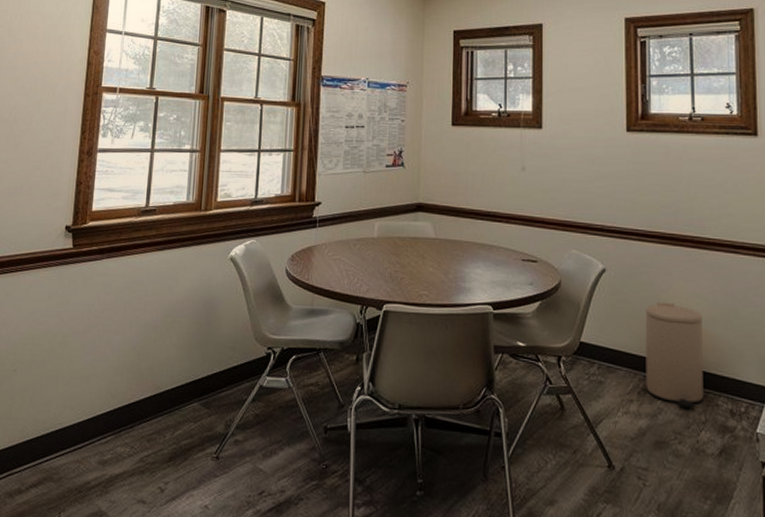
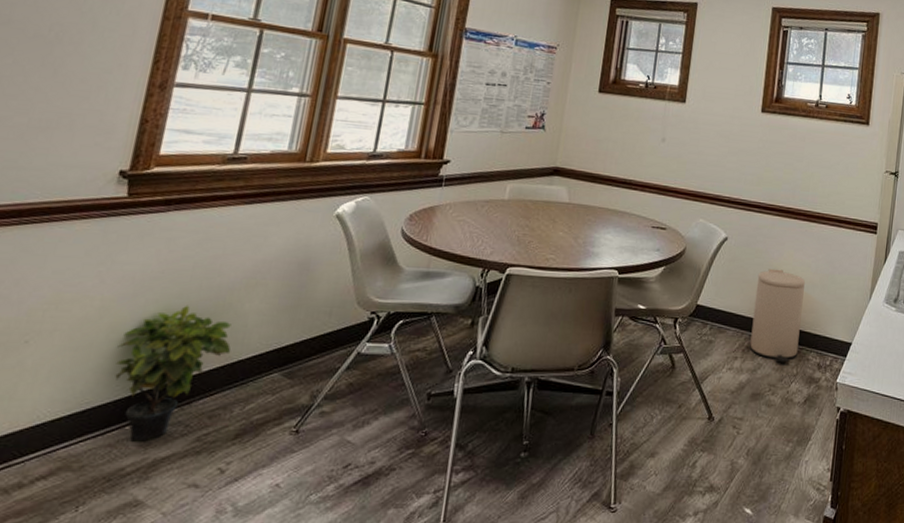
potted plant: none [76,340,159,460] -> present [115,305,231,442]

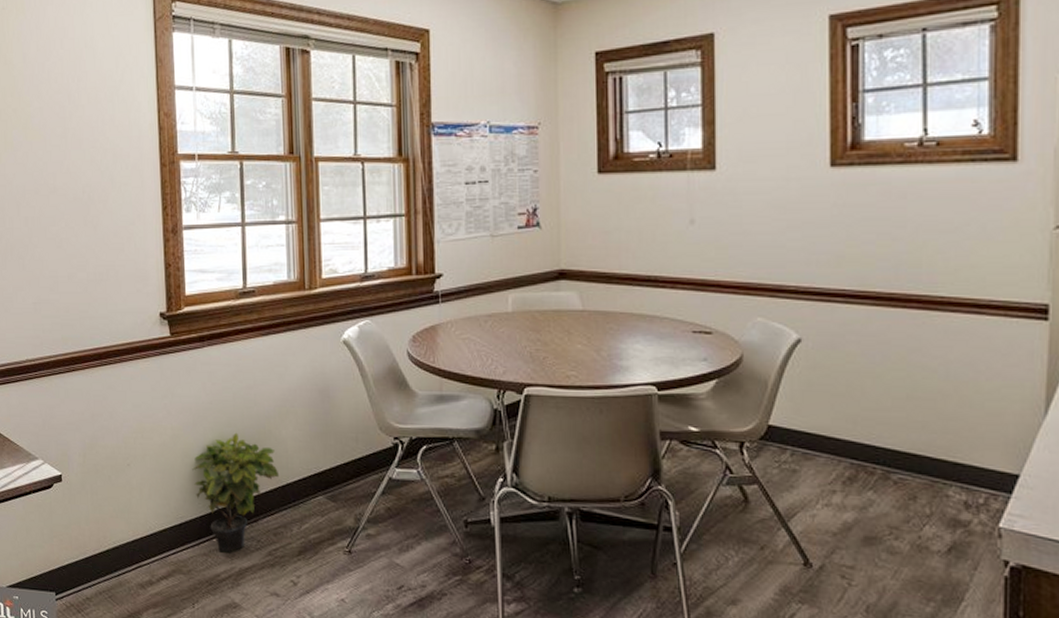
pedal bin: present [750,268,805,363] -> none [853,376,930,500]

